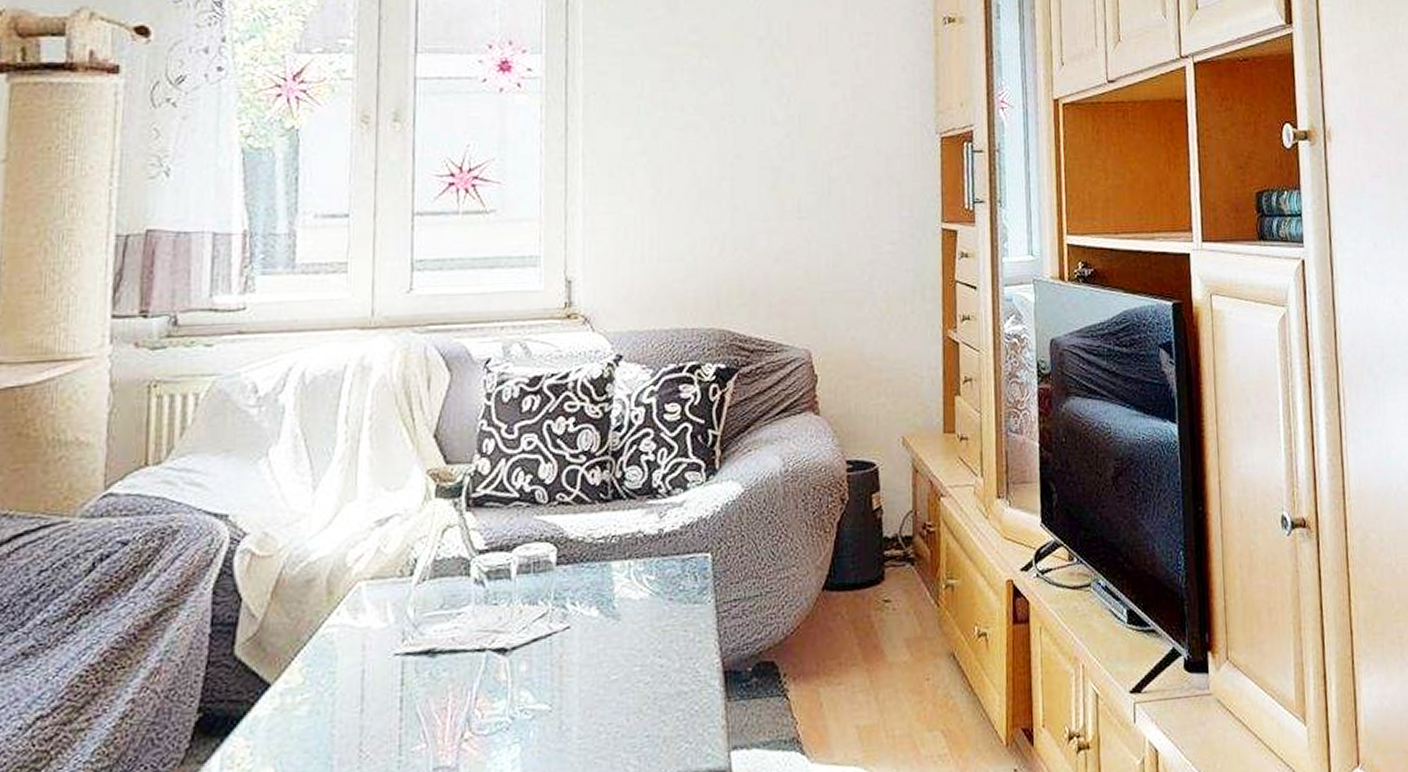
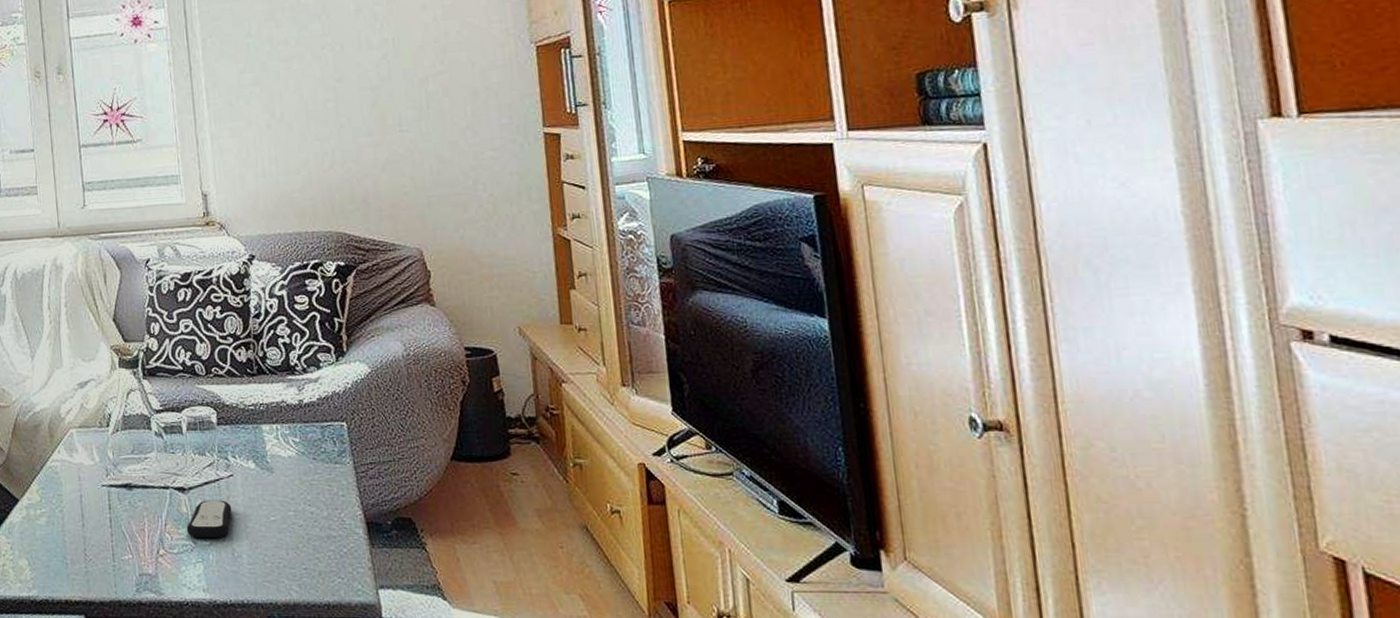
remote control: none [503,659,564,712] -> present [186,500,232,539]

